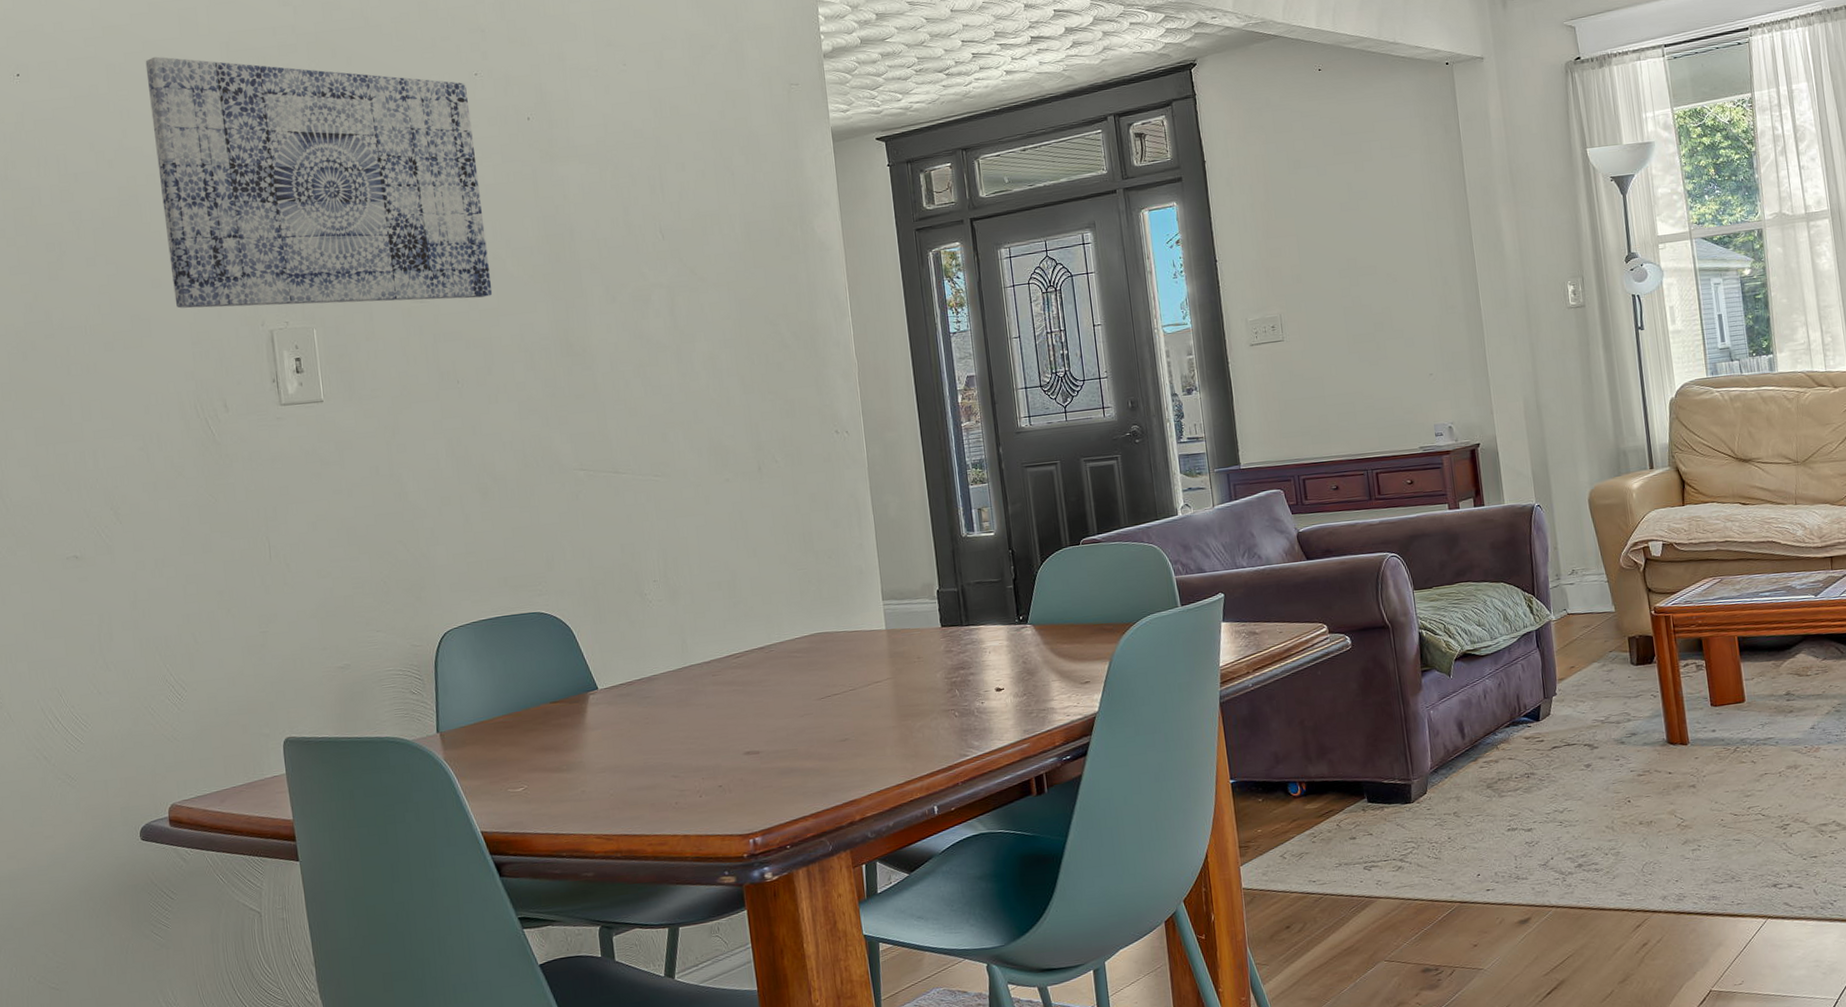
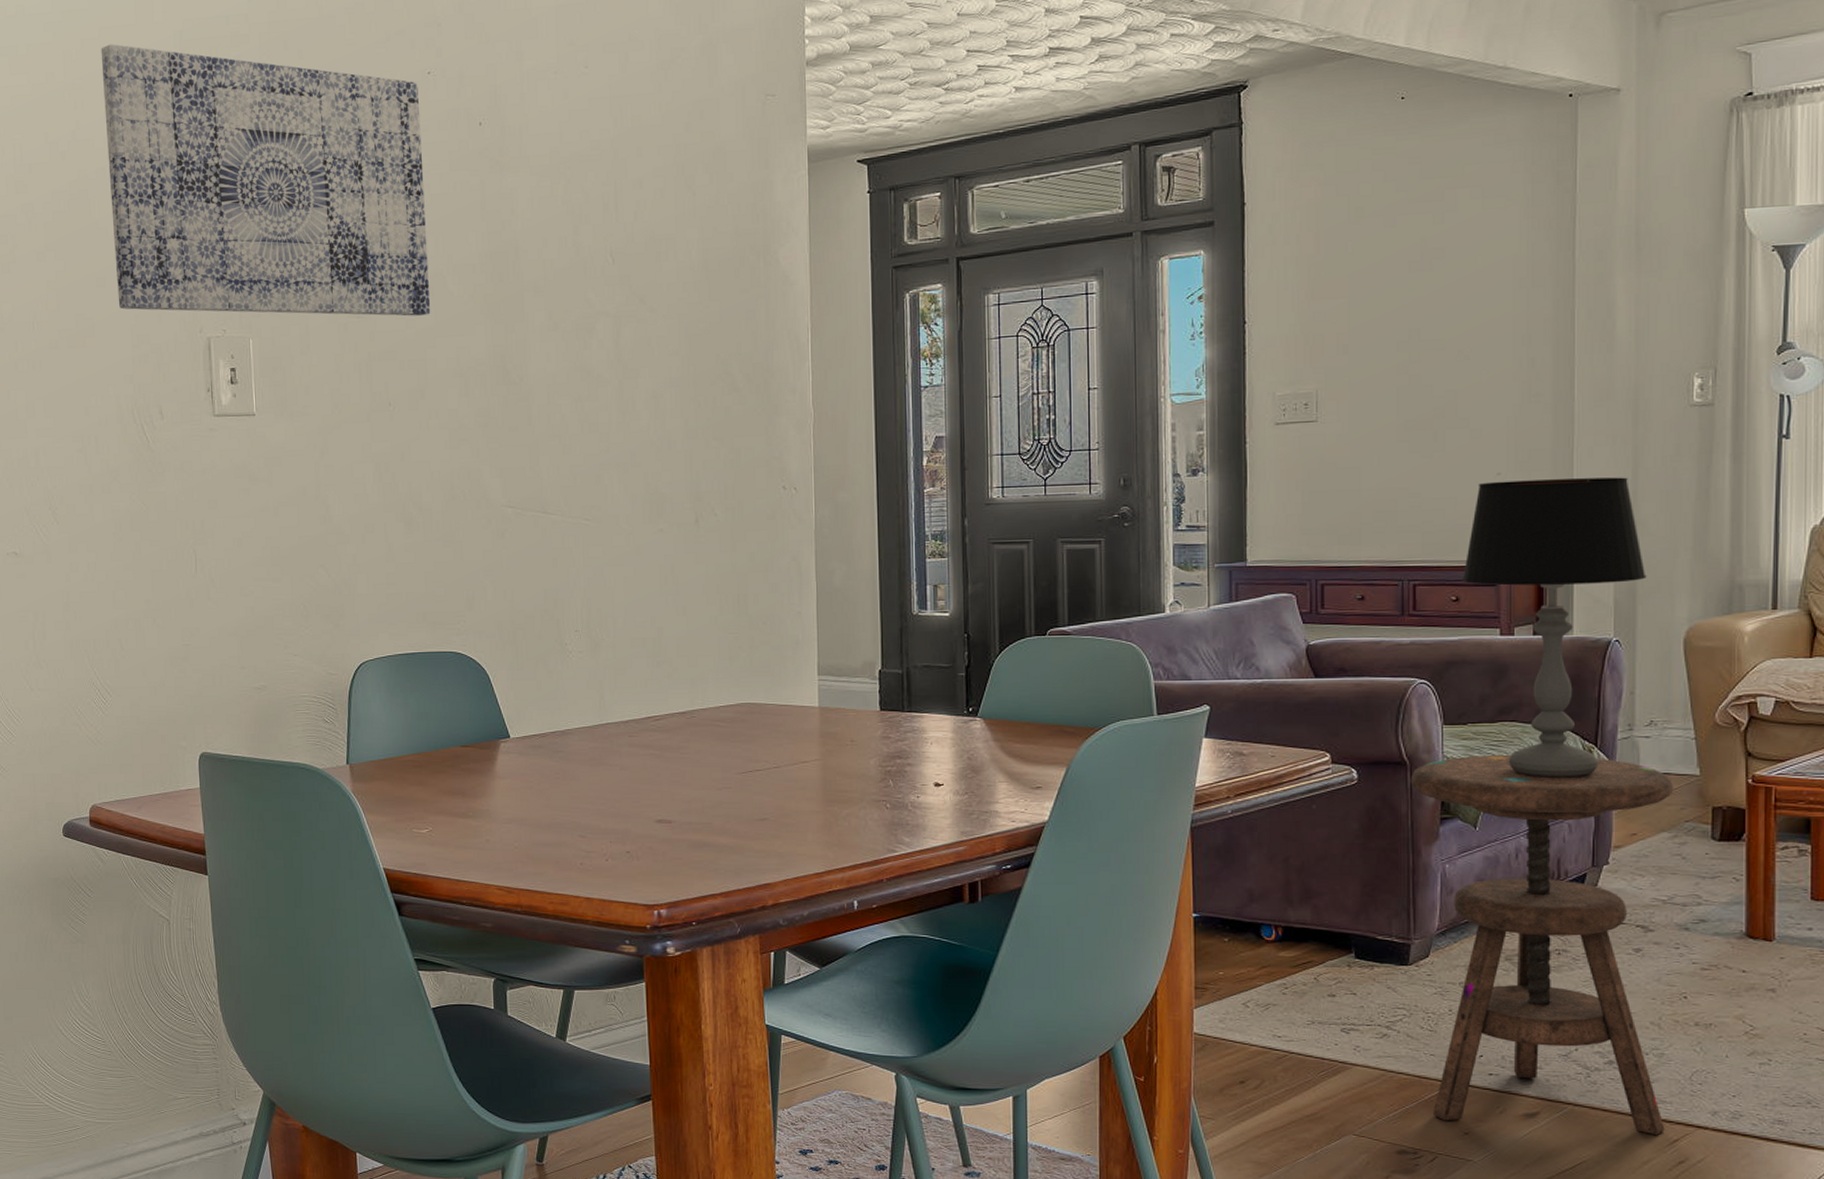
side table: none [1393,605,1629,937] -> present [1410,754,1674,1136]
table lamp: none [1413,370,1554,628] -> present [1462,477,1647,778]

